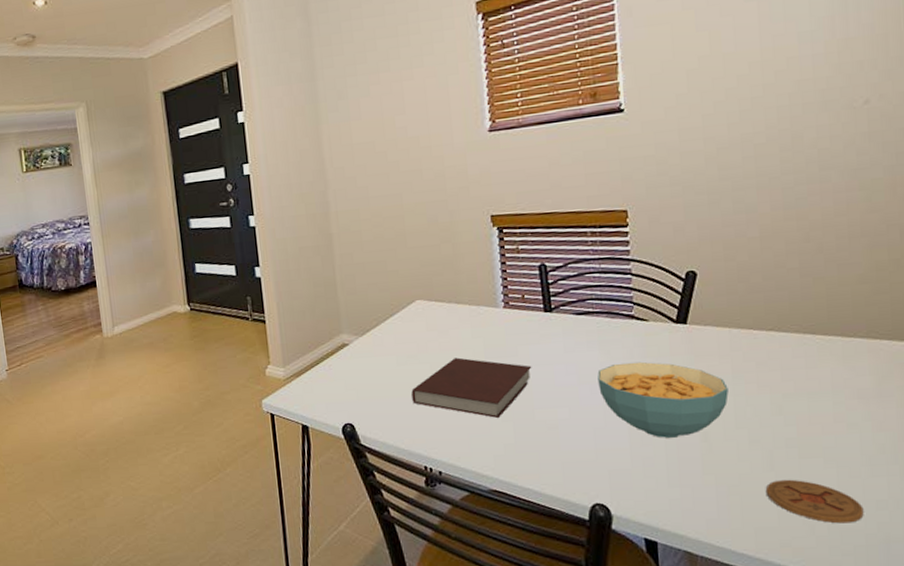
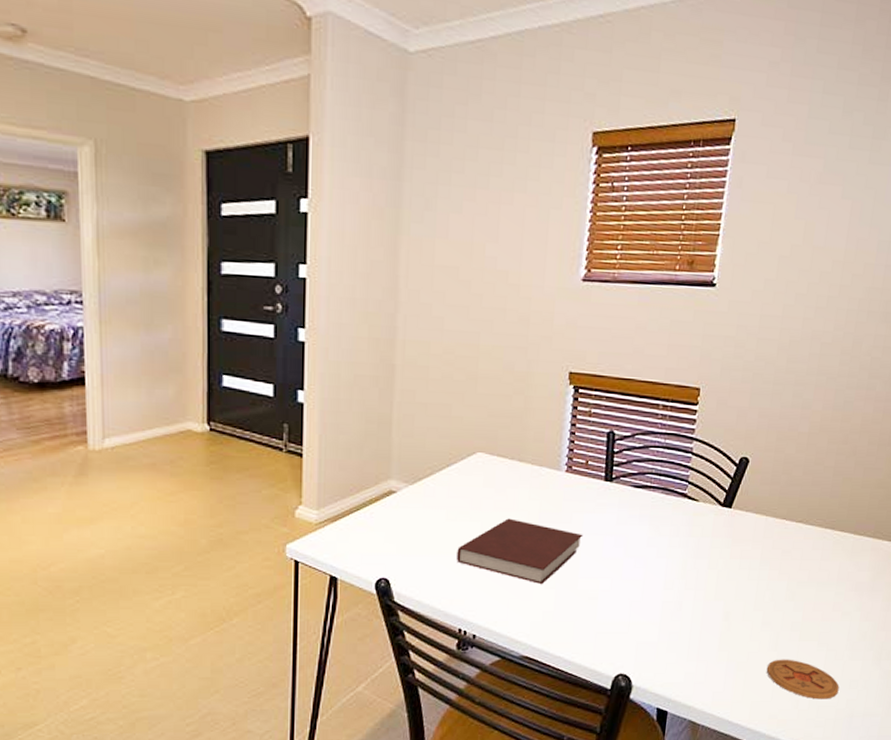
cereal bowl: present [597,361,729,438] -> none [642,540,755,615]

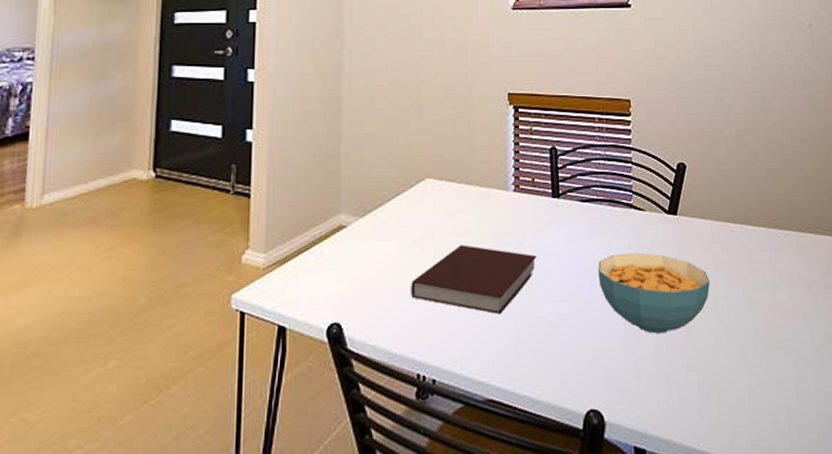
cereal bowl: none [642,540,755,615] -> present [598,252,710,334]
coaster: present [766,659,839,700] -> none [739,373,816,418]

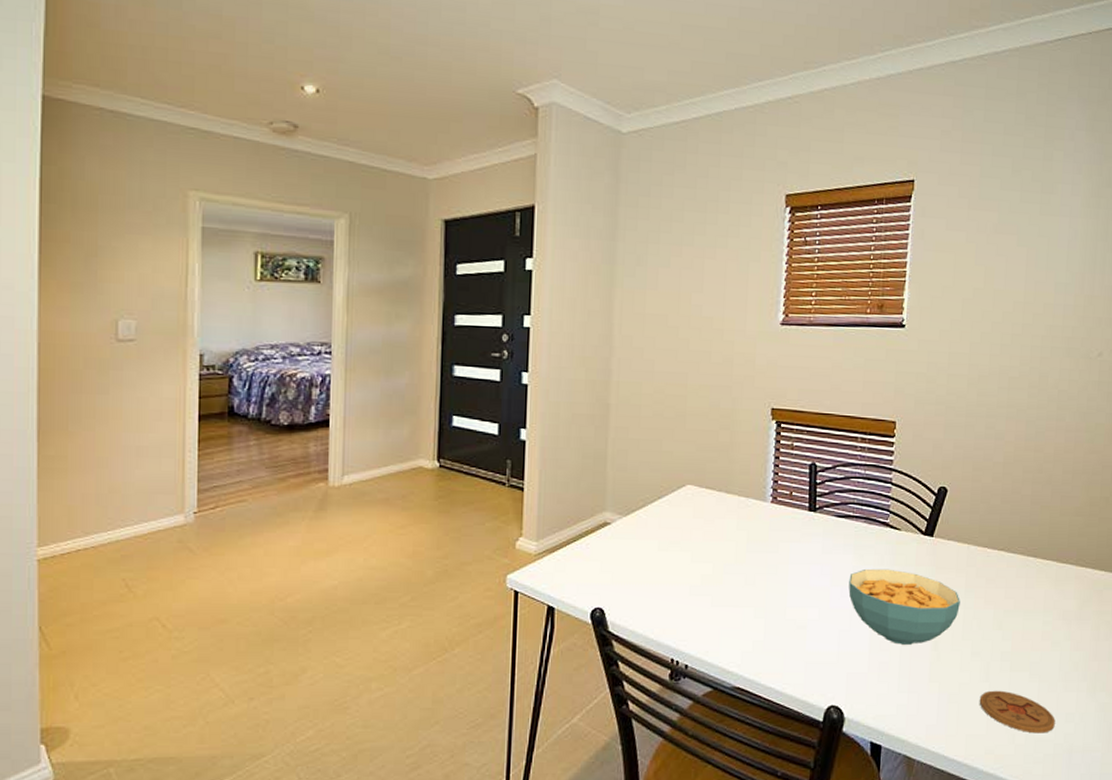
notebook: present [411,244,537,314] -> none [668,548,790,613]
coaster: none [739,373,816,418] -> present [979,690,1055,734]

